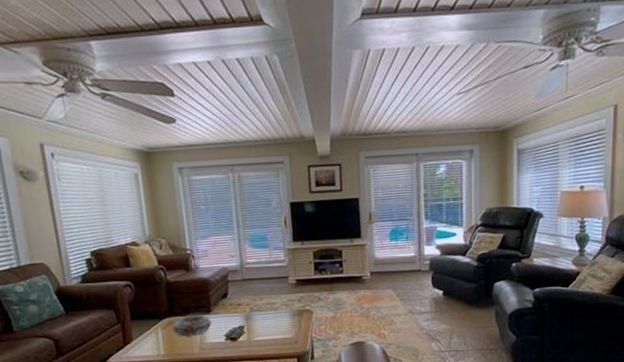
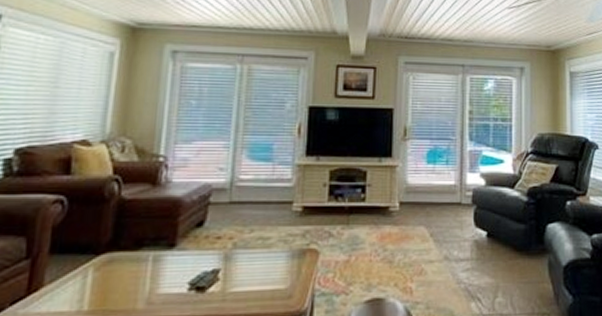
decorative bowl: present [172,315,212,337] -> none [111,250,173,283]

